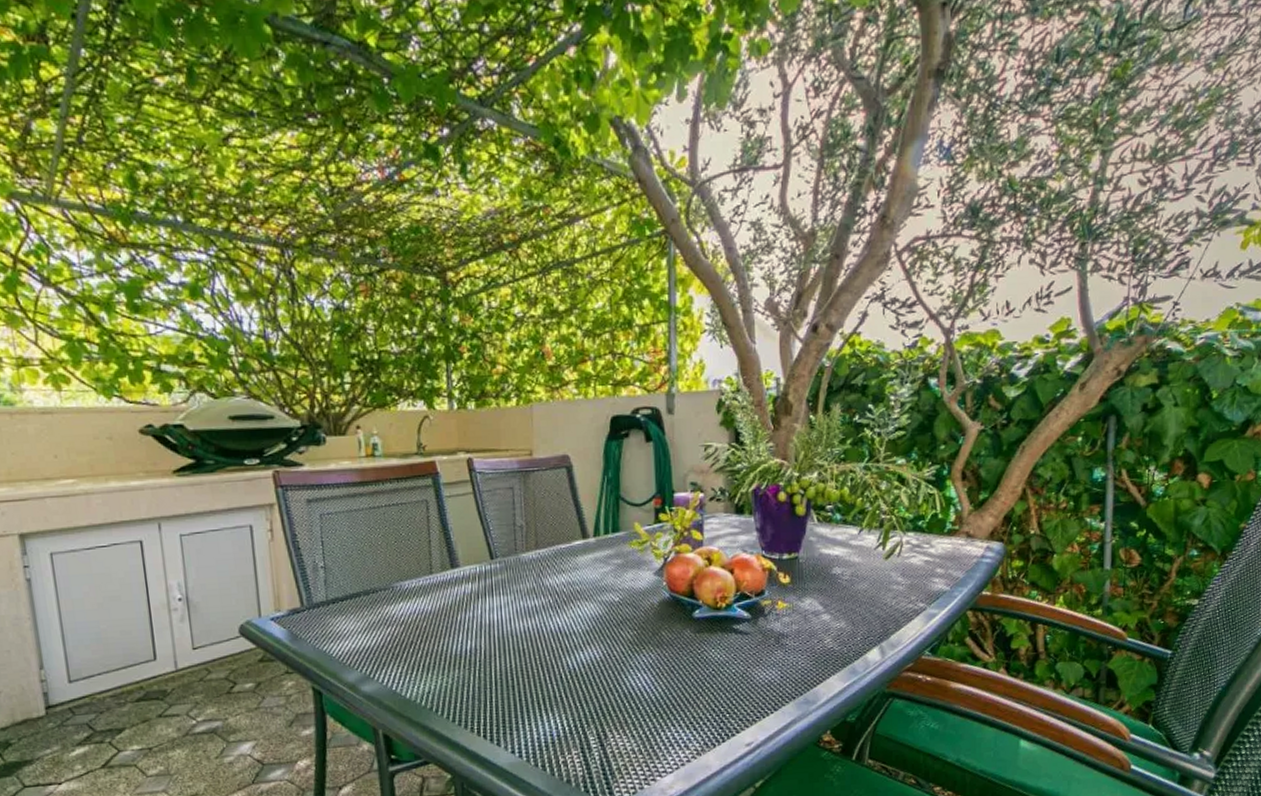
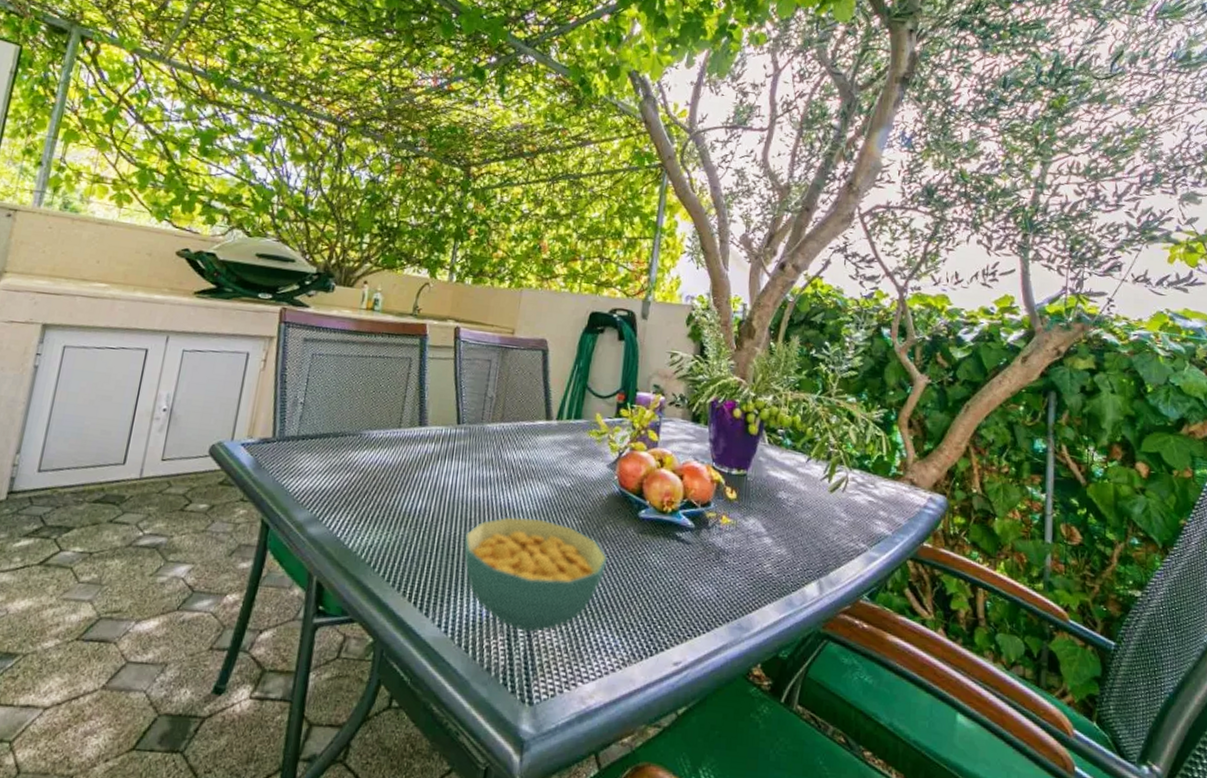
cereal bowl: none [520,637,668,743] -> present [463,517,608,632]

